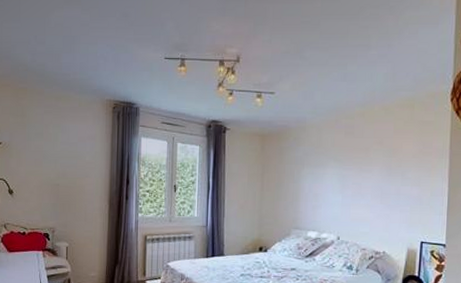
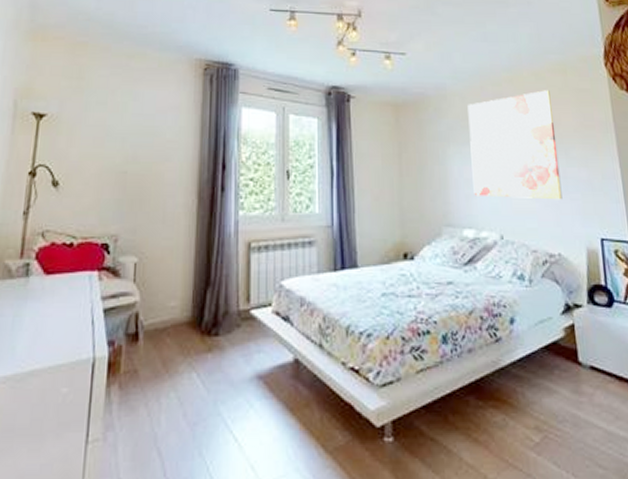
wall art: none [320,122,396,212] -> present [467,90,563,200]

